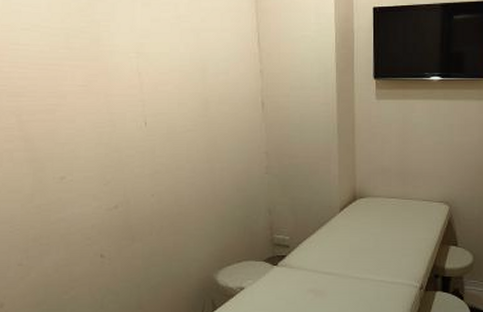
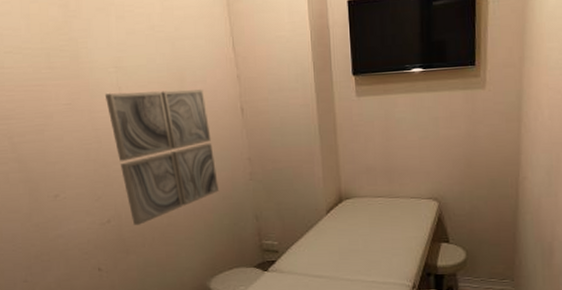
wall art: none [123,78,234,212] -> present [104,89,220,225]

